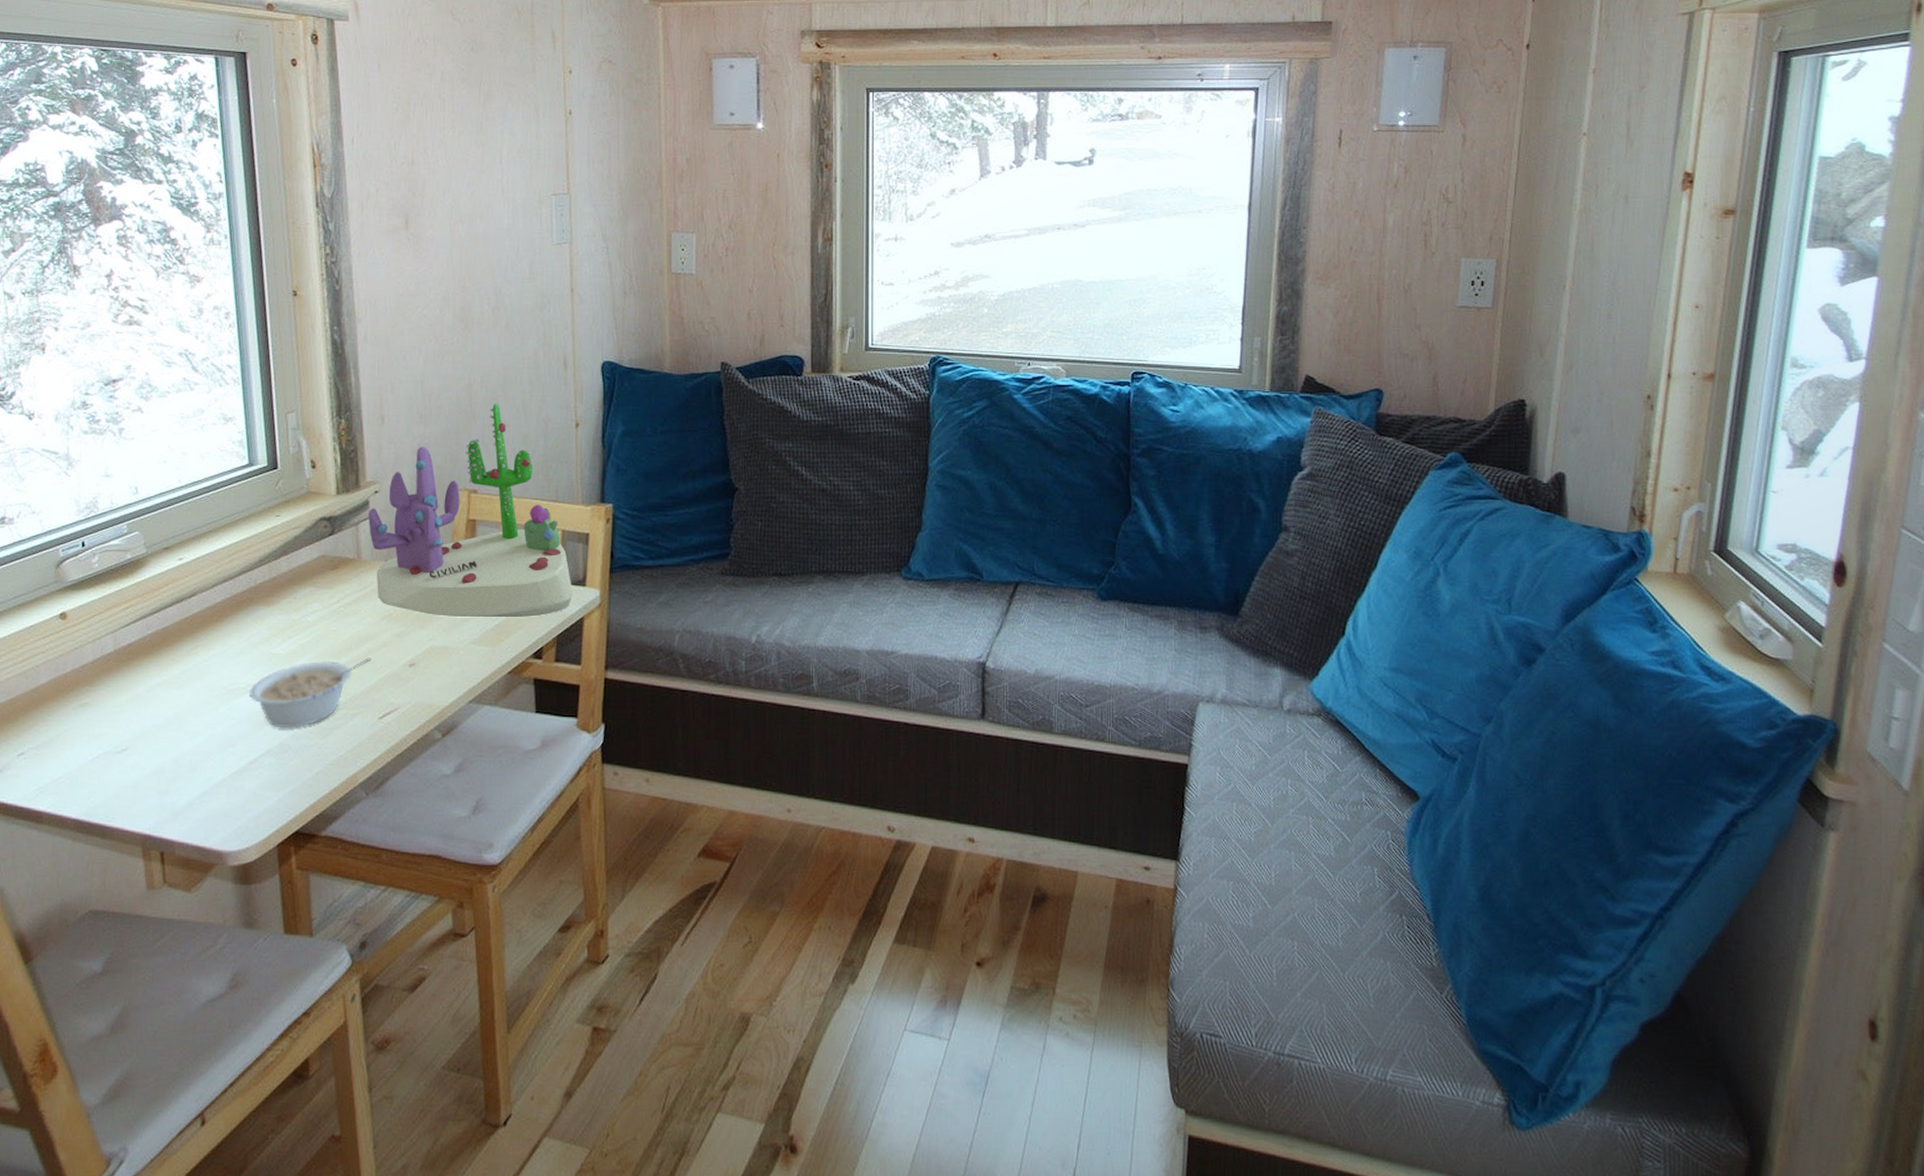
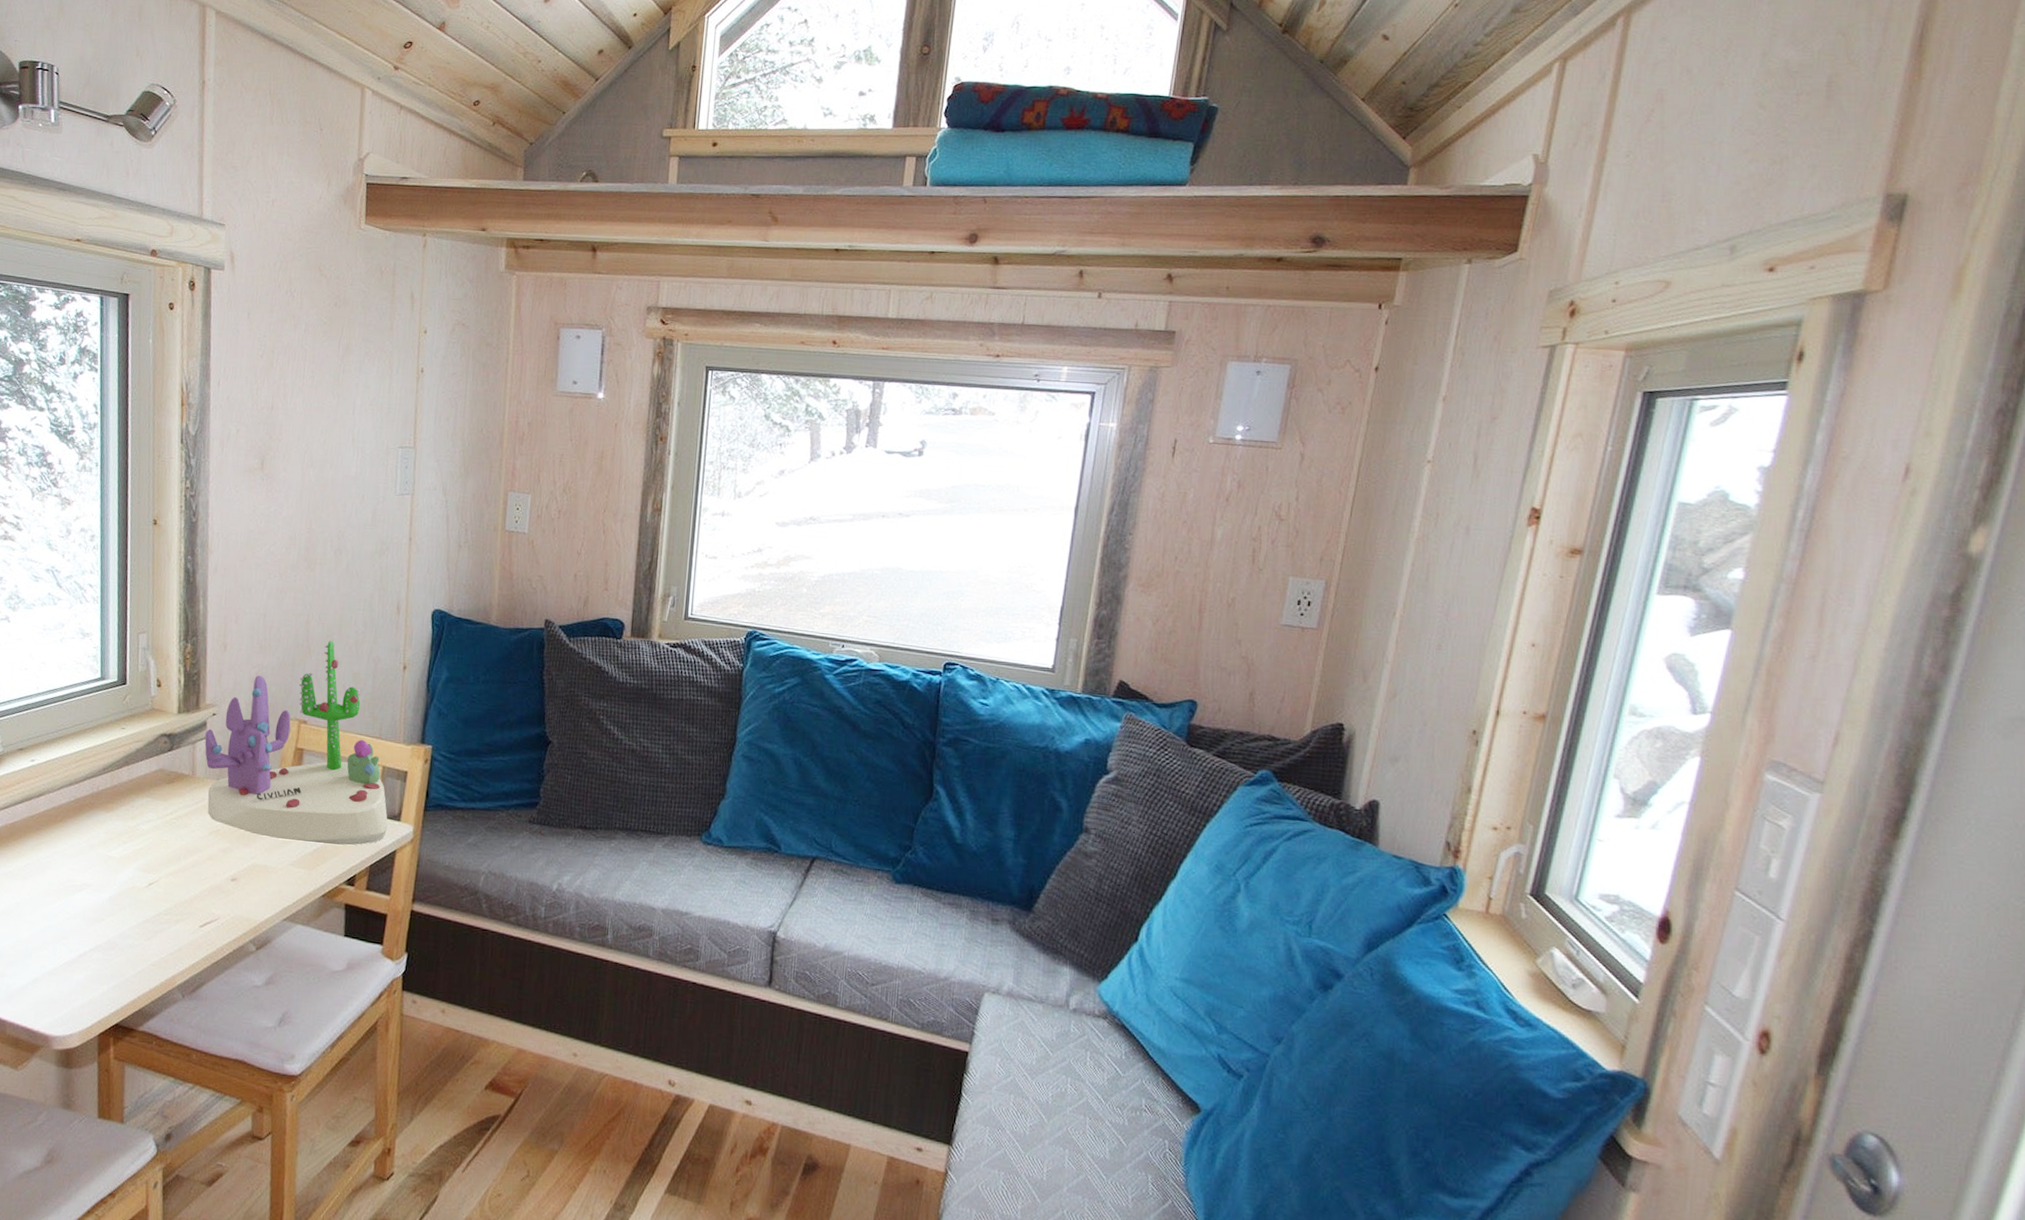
legume: present [248,658,371,728] -> none [83,867,197,928]

